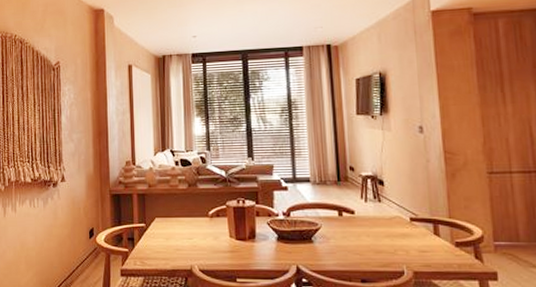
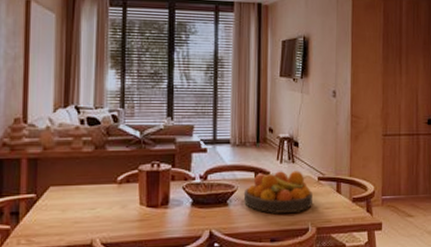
fruit bowl: none [328,210,406,254] -> present [243,171,312,213]

